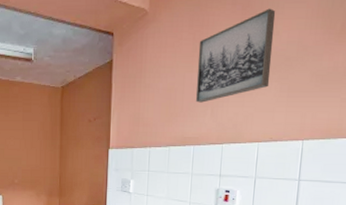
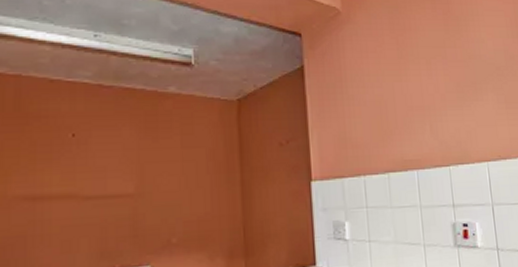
wall art: present [195,8,276,103] -> none [403,15,486,117]

